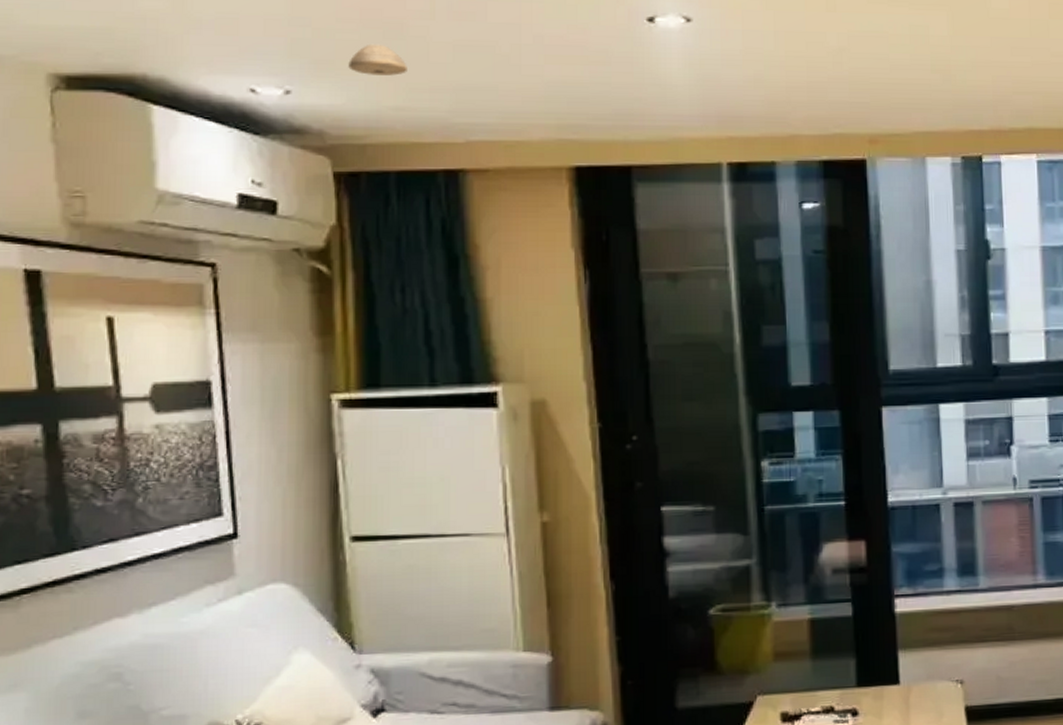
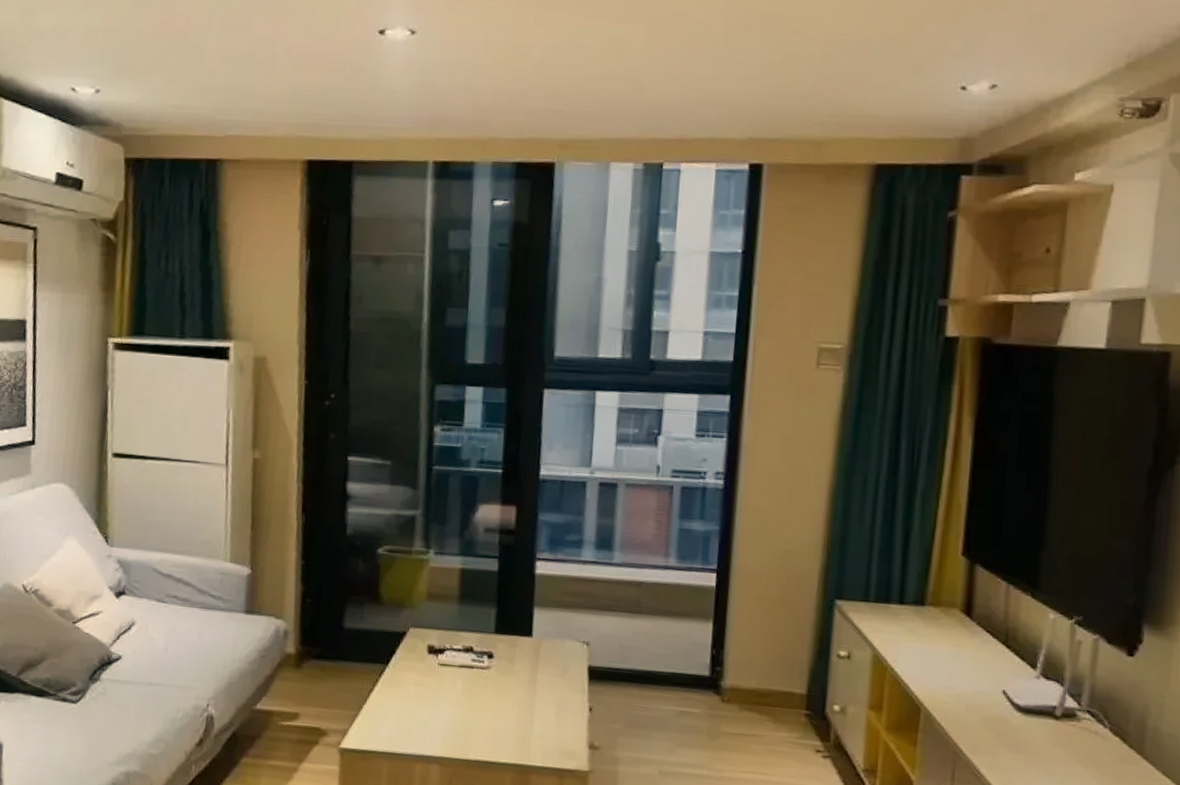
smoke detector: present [348,44,407,76] -> none [143,52,186,79]

